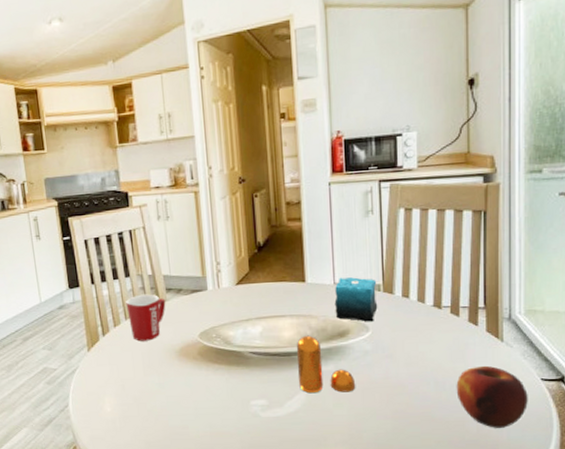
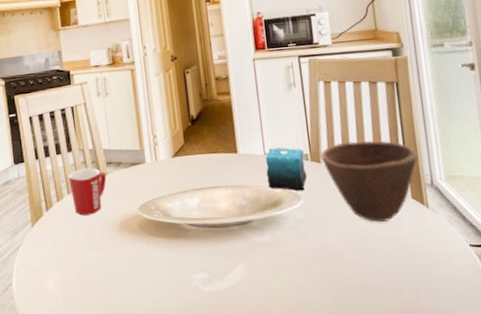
pepper shaker: present [296,335,356,394] -> none [232,206,293,266]
bowl: none [394,272,499,354] -> present [320,140,418,222]
apple: present [456,365,528,428] -> none [389,232,461,298]

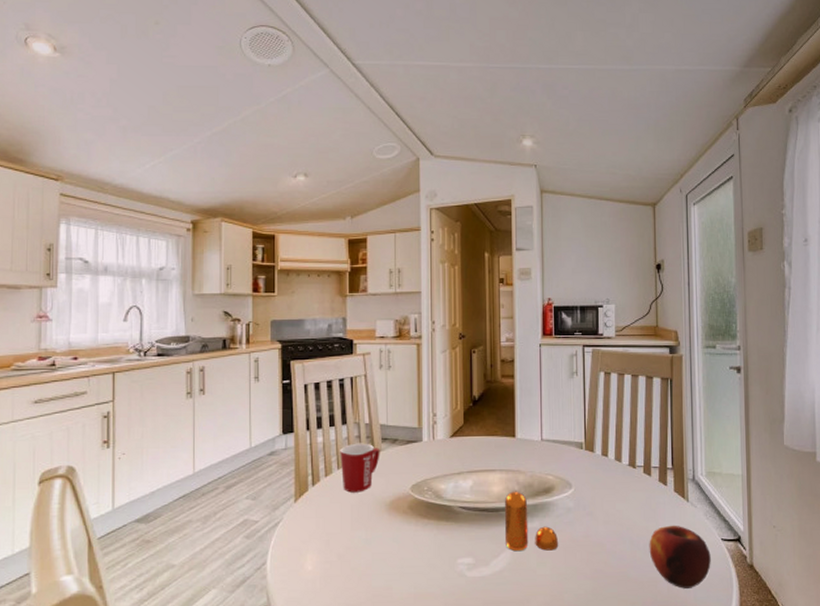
pepper shaker: none [232,206,293,266] -> present [504,491,559,552]
candle: present [265,147,307,191] -> none [541,434,580,479]
bowl: present [320,140,418,222] -> none [595,433,684,513]
apple: none [389,232,461,298] -> present [649,525,711,589]

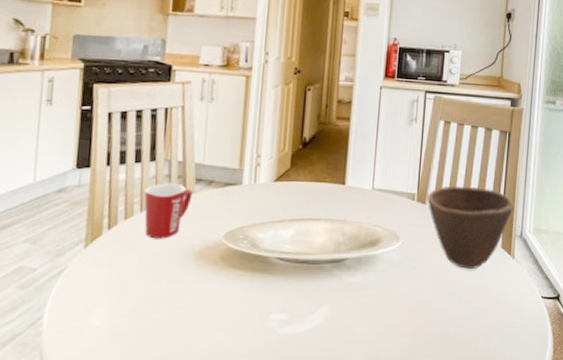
pepper shaker: present [504,491,559,552] -> none [323,242,380,307]
bowl: none [595,433,684,513] -> present [427,185,515,269]
apple: present [649,525,711,589] -> none [471,282,530,346]

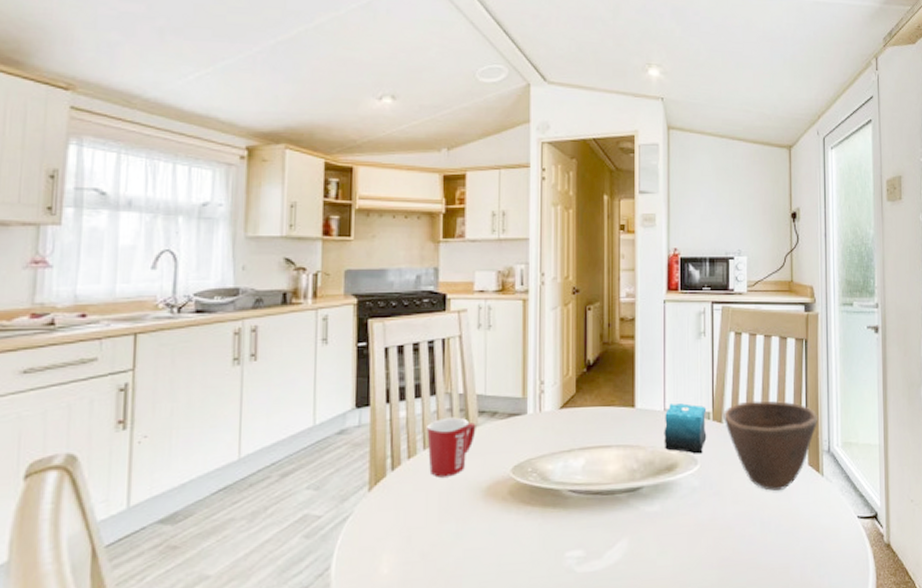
candle: none [370,184,412,232] -> present [664,403,707,454]

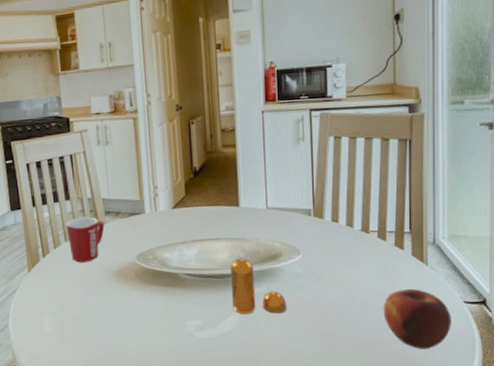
pepper shaker: none [620,469,682,540] -> present [230,258,287,315]
candle: present [664,403,707,454] -> none [267,202,308,246]
bowl: present [723,400,819,491] -> none [324,198,423,277]
apple: none [781,502,847,574] -> present [383,288,451,349]

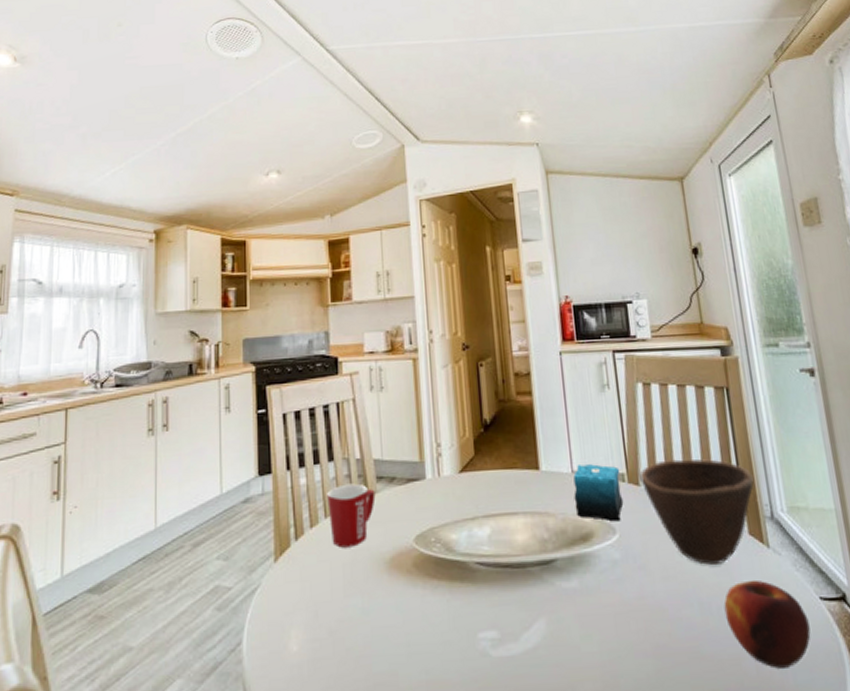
pepper shaker: present [230,258,287,315] -> none [532,539,606,621]
candle: none [267,202,308,246] -> present [573,464,624,522]
bowl: none [324,198,423,277] -> present [639,459,755,565]

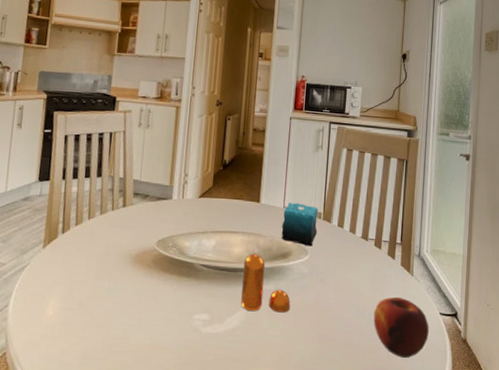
mug: present [327,483,376,548] -> none [91,195,131,243]
pepper shaker: none [532,539,606,621] -> present [240,253,291,313]
bowl: present [639,459,755,565] -> none [332,207,413,284]

